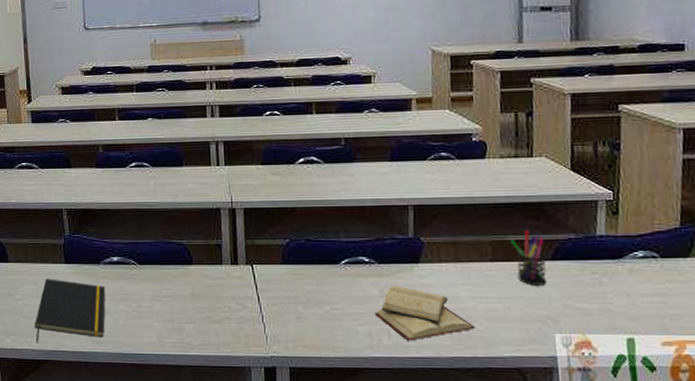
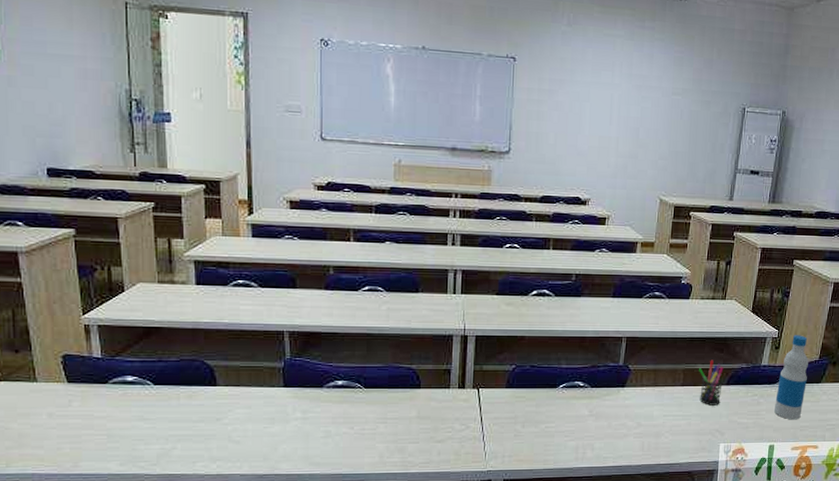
notepad: present [34,279,106,344] -> none [244,402,328,468]
diary: present [374,286,475,341] -> none [582,406,662,453]
bottle: none [624,196,668,306] -> present [773,335,809,420]

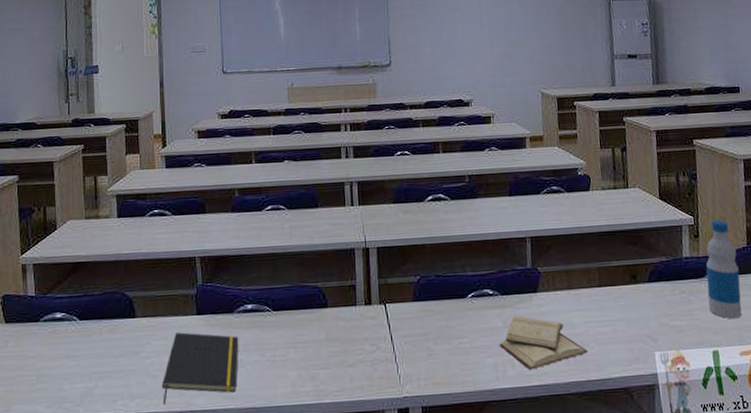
notepad: none [244,402,328,468] -> present [161,332,239,405]
diary: none [582,406,662,453] -> present [499,315,588,370]
pen holder: present [698,360,724,406] -> none [613,255,645,308]

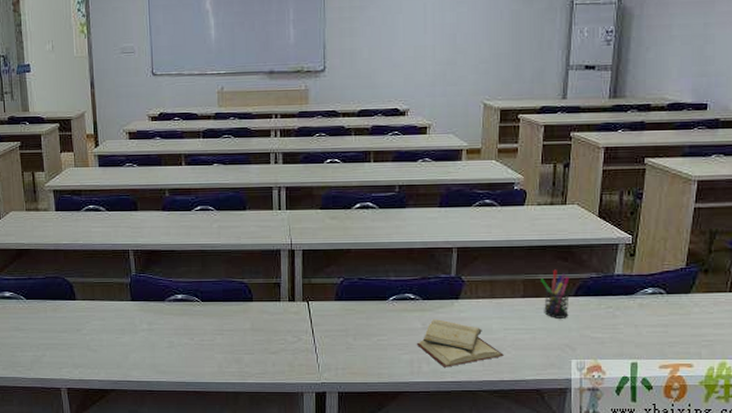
notepad: present [161,332,239,405] -> none [101,315,170,375]
pen holder: none [613,255,645,308] -> present [540,269,570,319]
bottle: present [706,220,742,319] -> none [633,240,672,335]

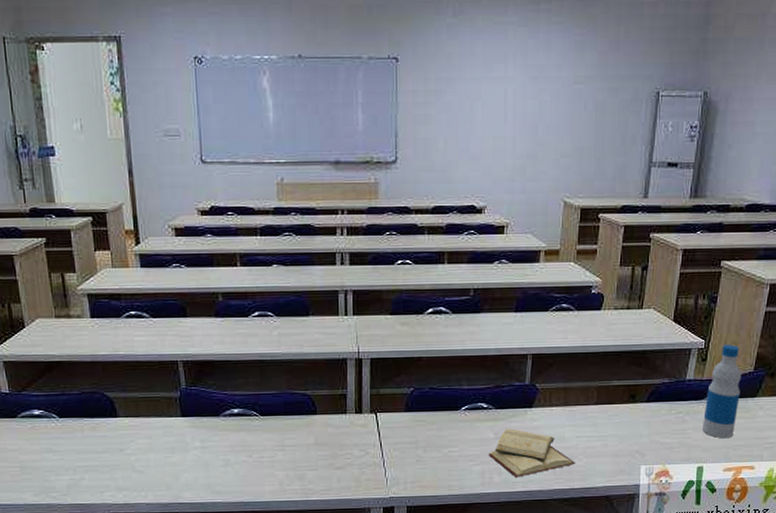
pen holder: present [540,269,570,319] -> none [613,375,643,425]
bottle: none [633,240,672,335] -> present [701,344,741,439]

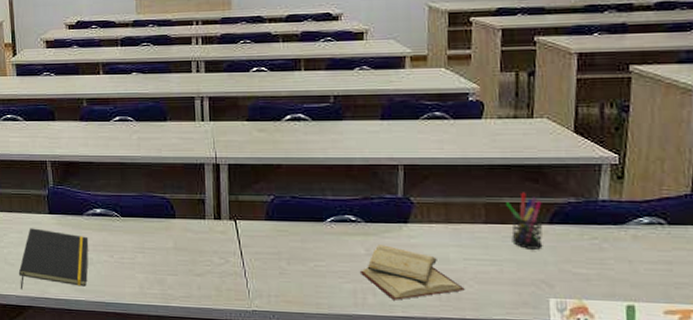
notepad: none [148,432,226,497] -> present [18,228,89,290]
pen holder: none [613,375,643,425] -> present [505,192,543,250]
bottle: present [701,344,741,439] -> none [626,161,676,274]

